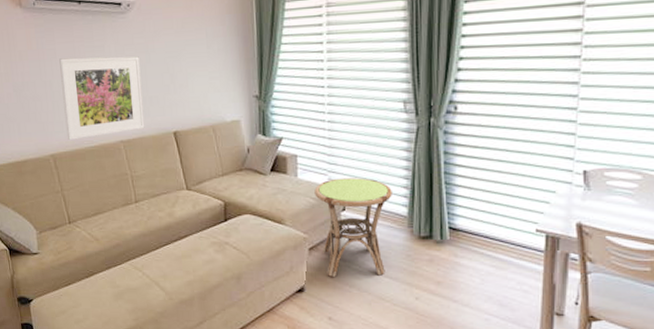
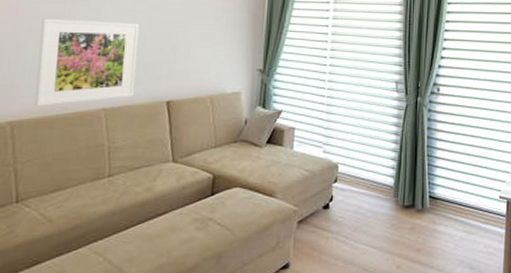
side table: present [314,178,392,277] -> none [308,150,381,250]

